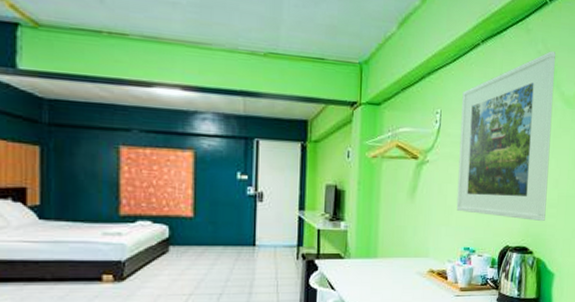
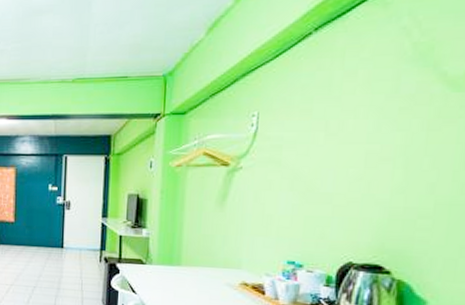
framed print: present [456,51,556,221] -> none [277,23,433,235]

